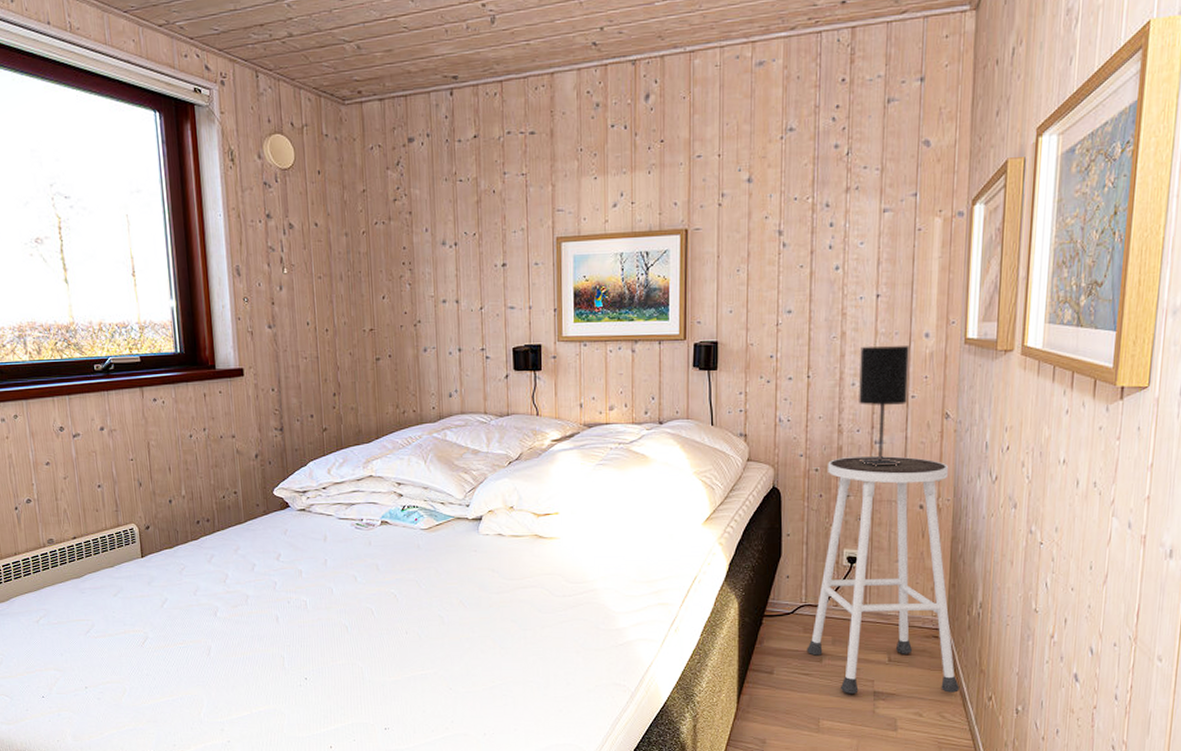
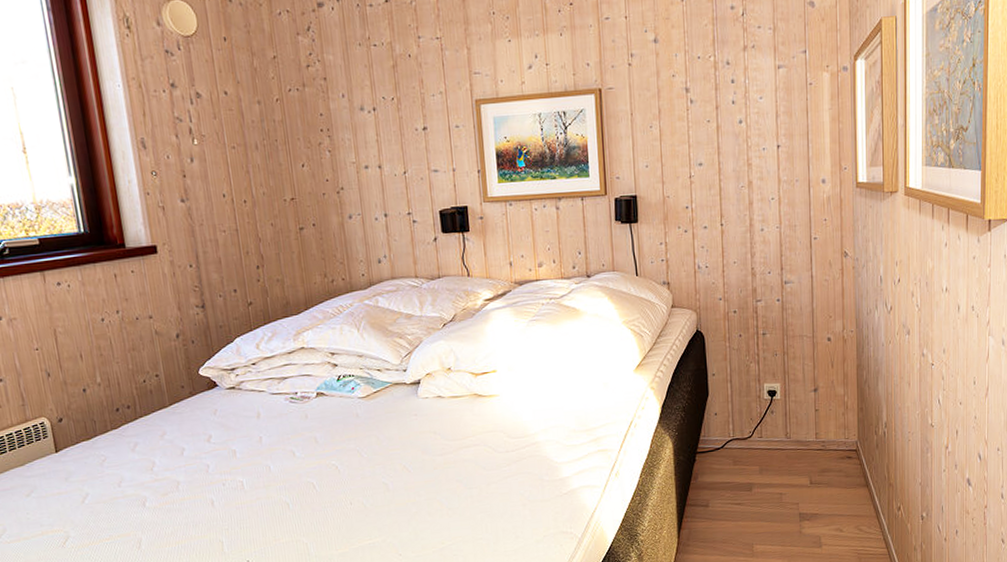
stool: present [806,456,960,695] -> none [737,294,873,519]
table lamp: present [859,345,909,468] -> none [766,191,810,306]

